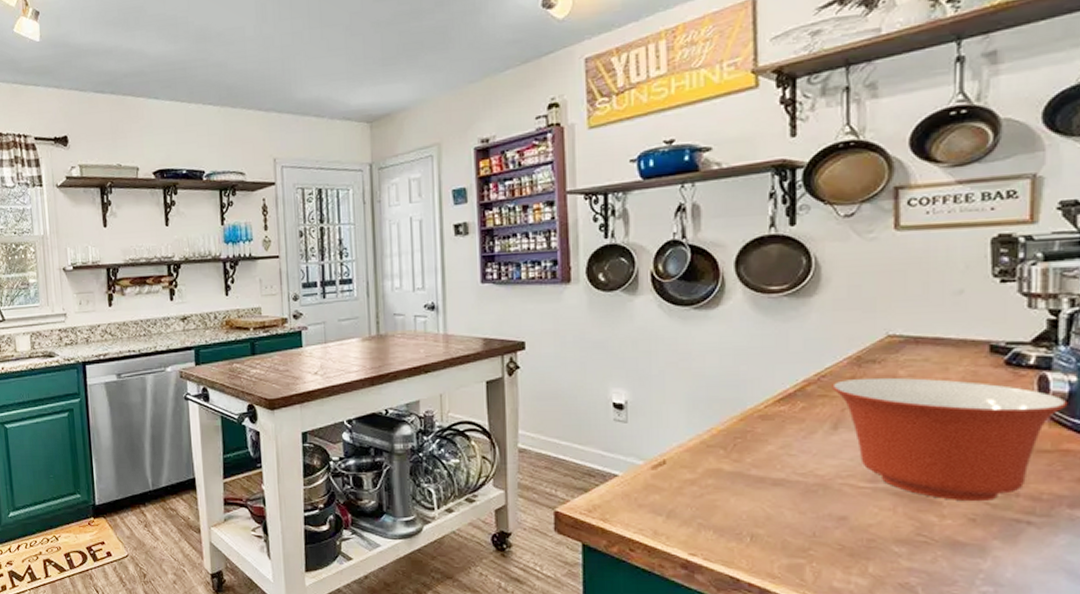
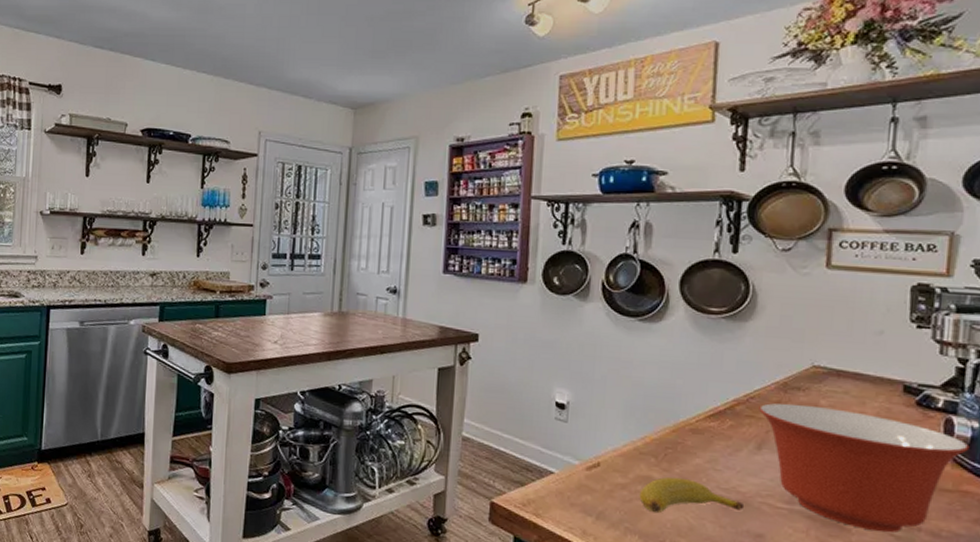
banana: none [710,467,824,506] -> present [639,476,745,514]

